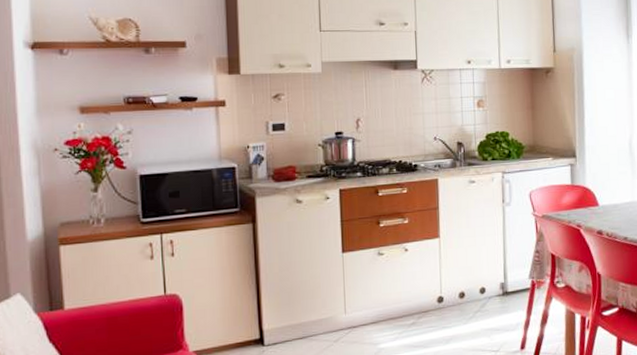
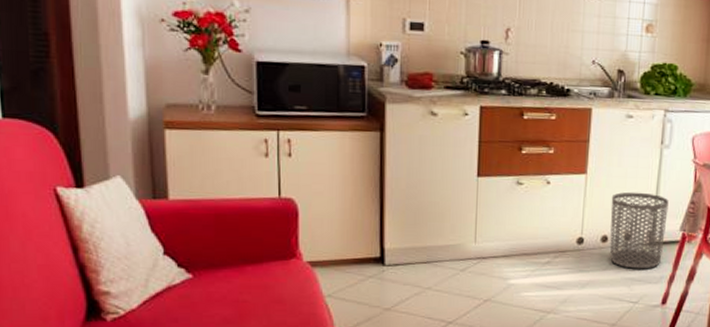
waste bin: none [464,248,516,320] -> present [610,192,669,269]

